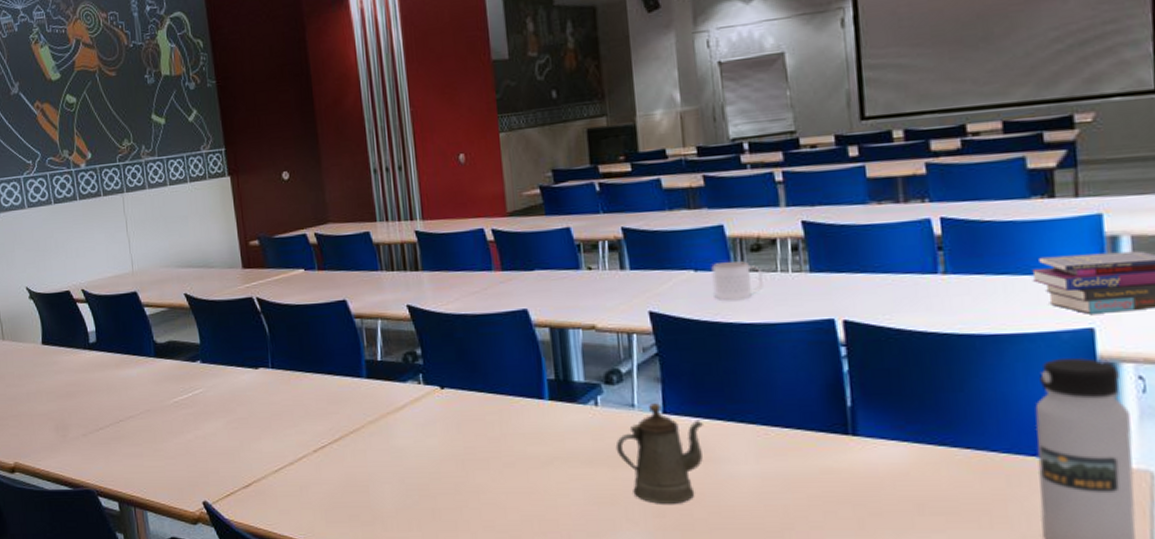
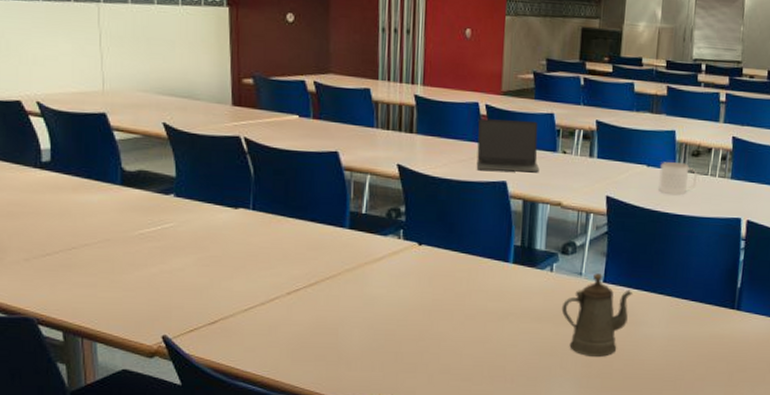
laptop: none [487,238,564,300] -> present [476,118,540,173]

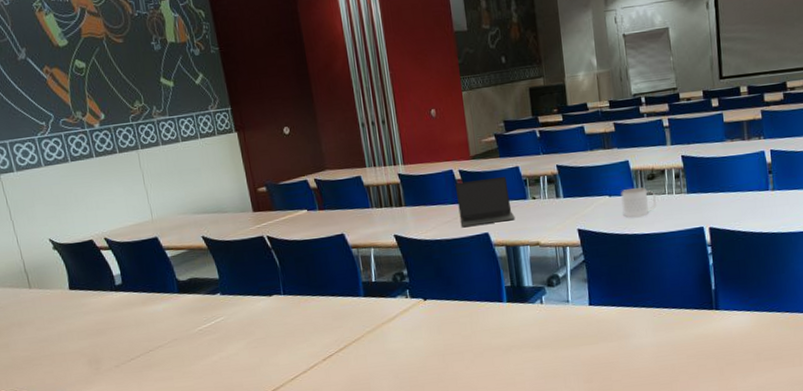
coffee pot: present [561,273,633,357] -> none [556,298,618,373]

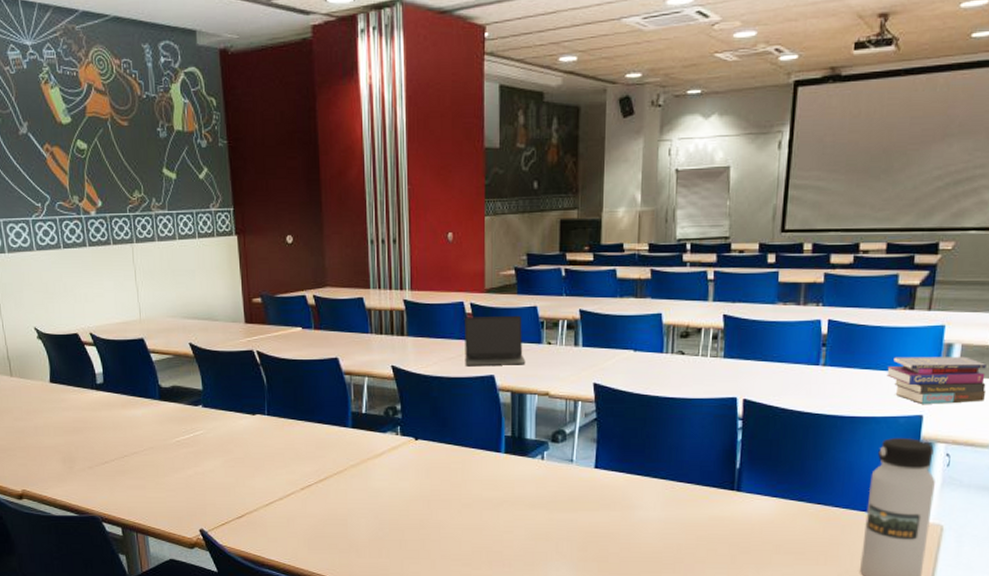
mug: present [621,187,656,218] -> none [647,345,687,378]

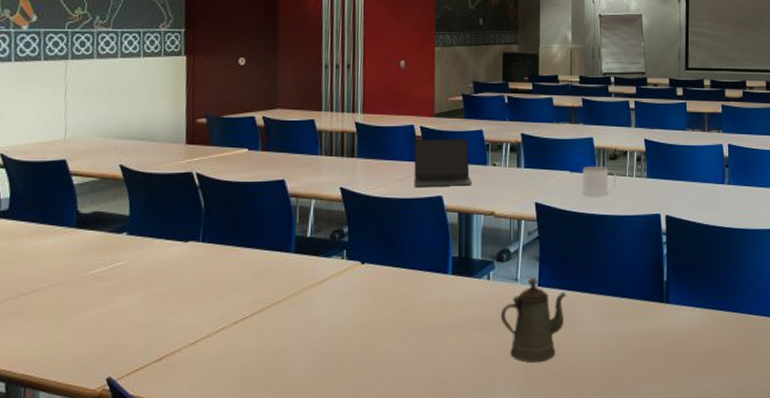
coffee pot: none [554,459,626,541] -> present [500,278,567,362]
mug: none [647,345,687,378] -> present [582,167,616,197]

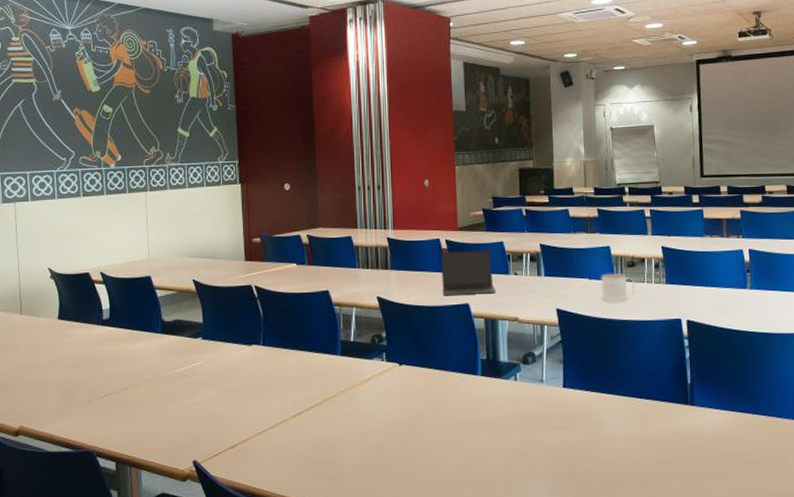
coffee pot: present [500,278,567,362] -> none [528,379,592,458]

